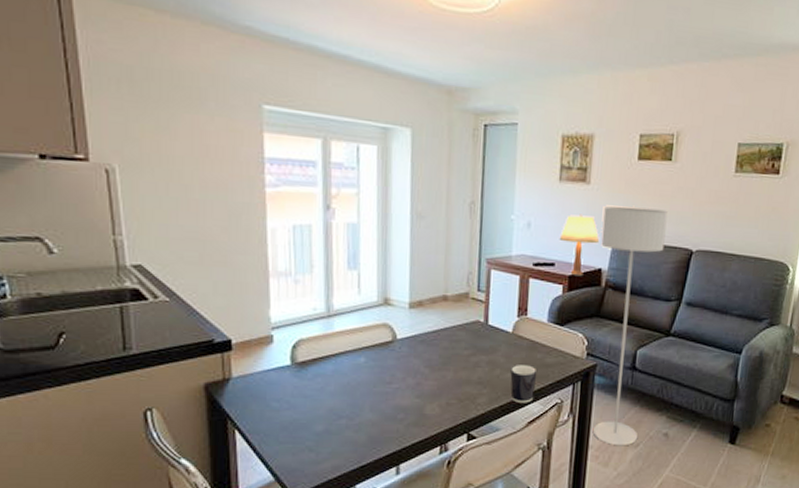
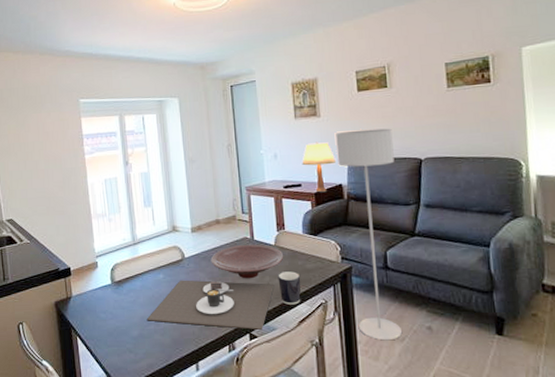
place setting: none [336,366,505,431] -> present [146,280,275,331]
bowl: none [430,328,522,371] -> present [210,244,284,279]

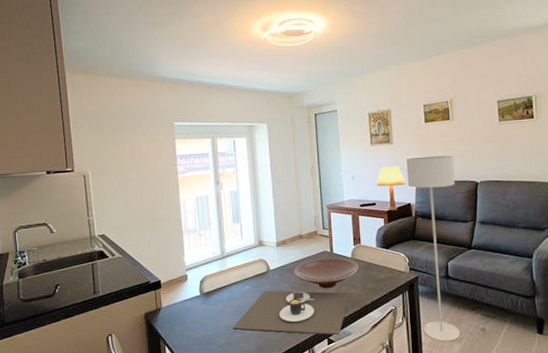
mug: present [278,271,301,305] -> none [354,281,374,312]

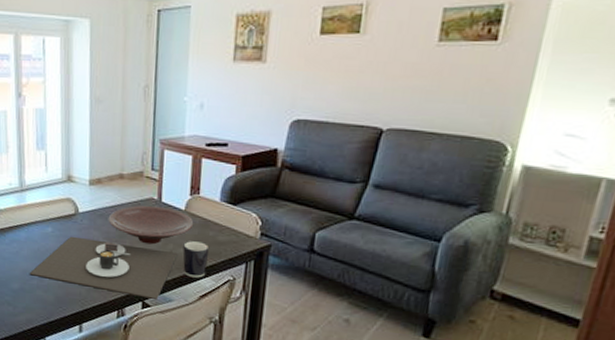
mug: none [354,281,374,312] -> present [182,241,210,278]
table lamp: present [376,165,406,211] -> none [233,93,276,157]
floor lamp: present [406,155,461,342] -> none [267,84,354,328]

